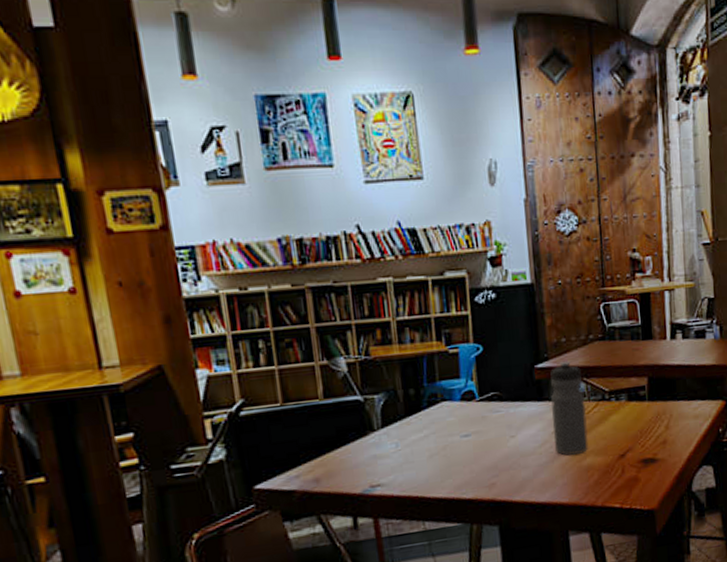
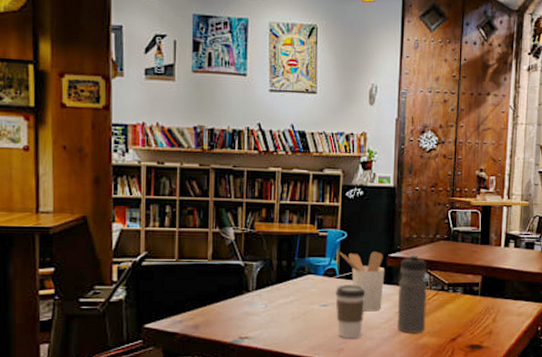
utensil holder: none [475,364,534,437] -> present [339,251,385,312]
coffee cup: none [477,406,515,472] -> present [335,283,366,339]

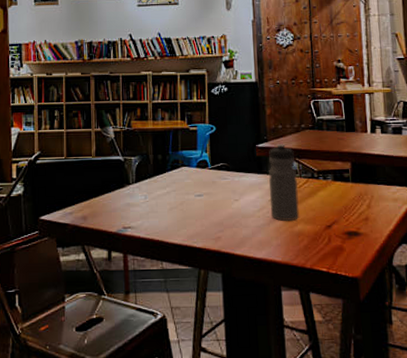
coffee cup: present [335,283,366,339] -> none [209,174,238,227]
utensil holder: present [339,251,385,312] -> none [209,143,255,201]

